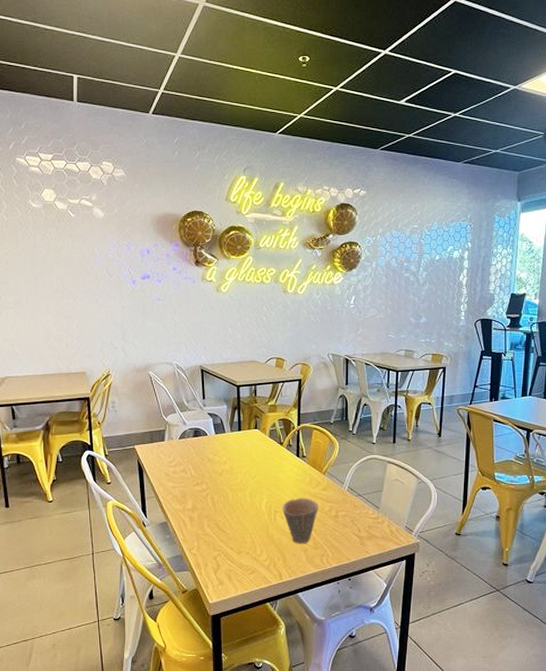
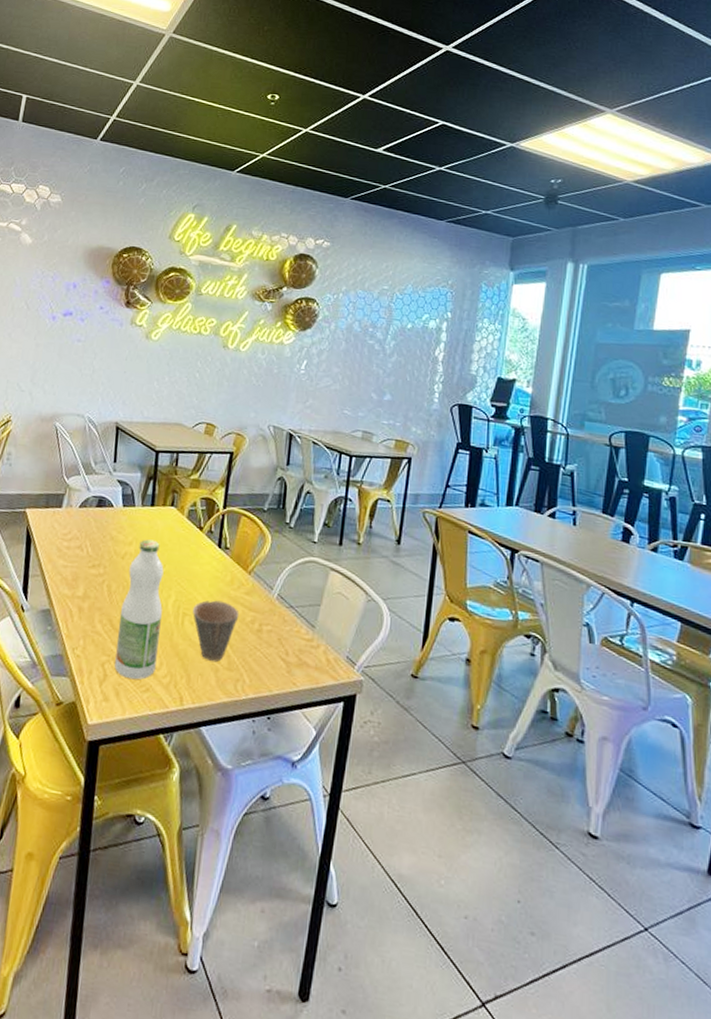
juice bottle: none [224,458,257,566] -> present [114,539,164,680]

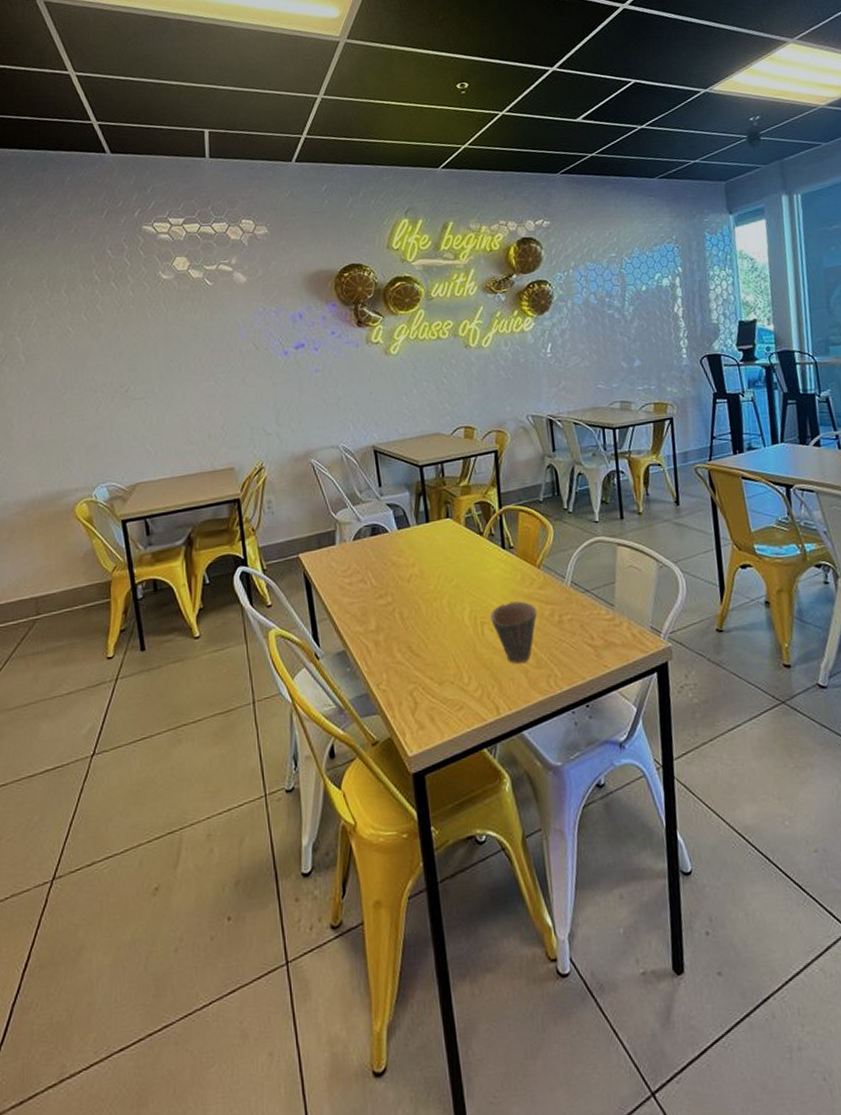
juice bottle: present [114,539,164,680] -> none [417,556,465,702]

